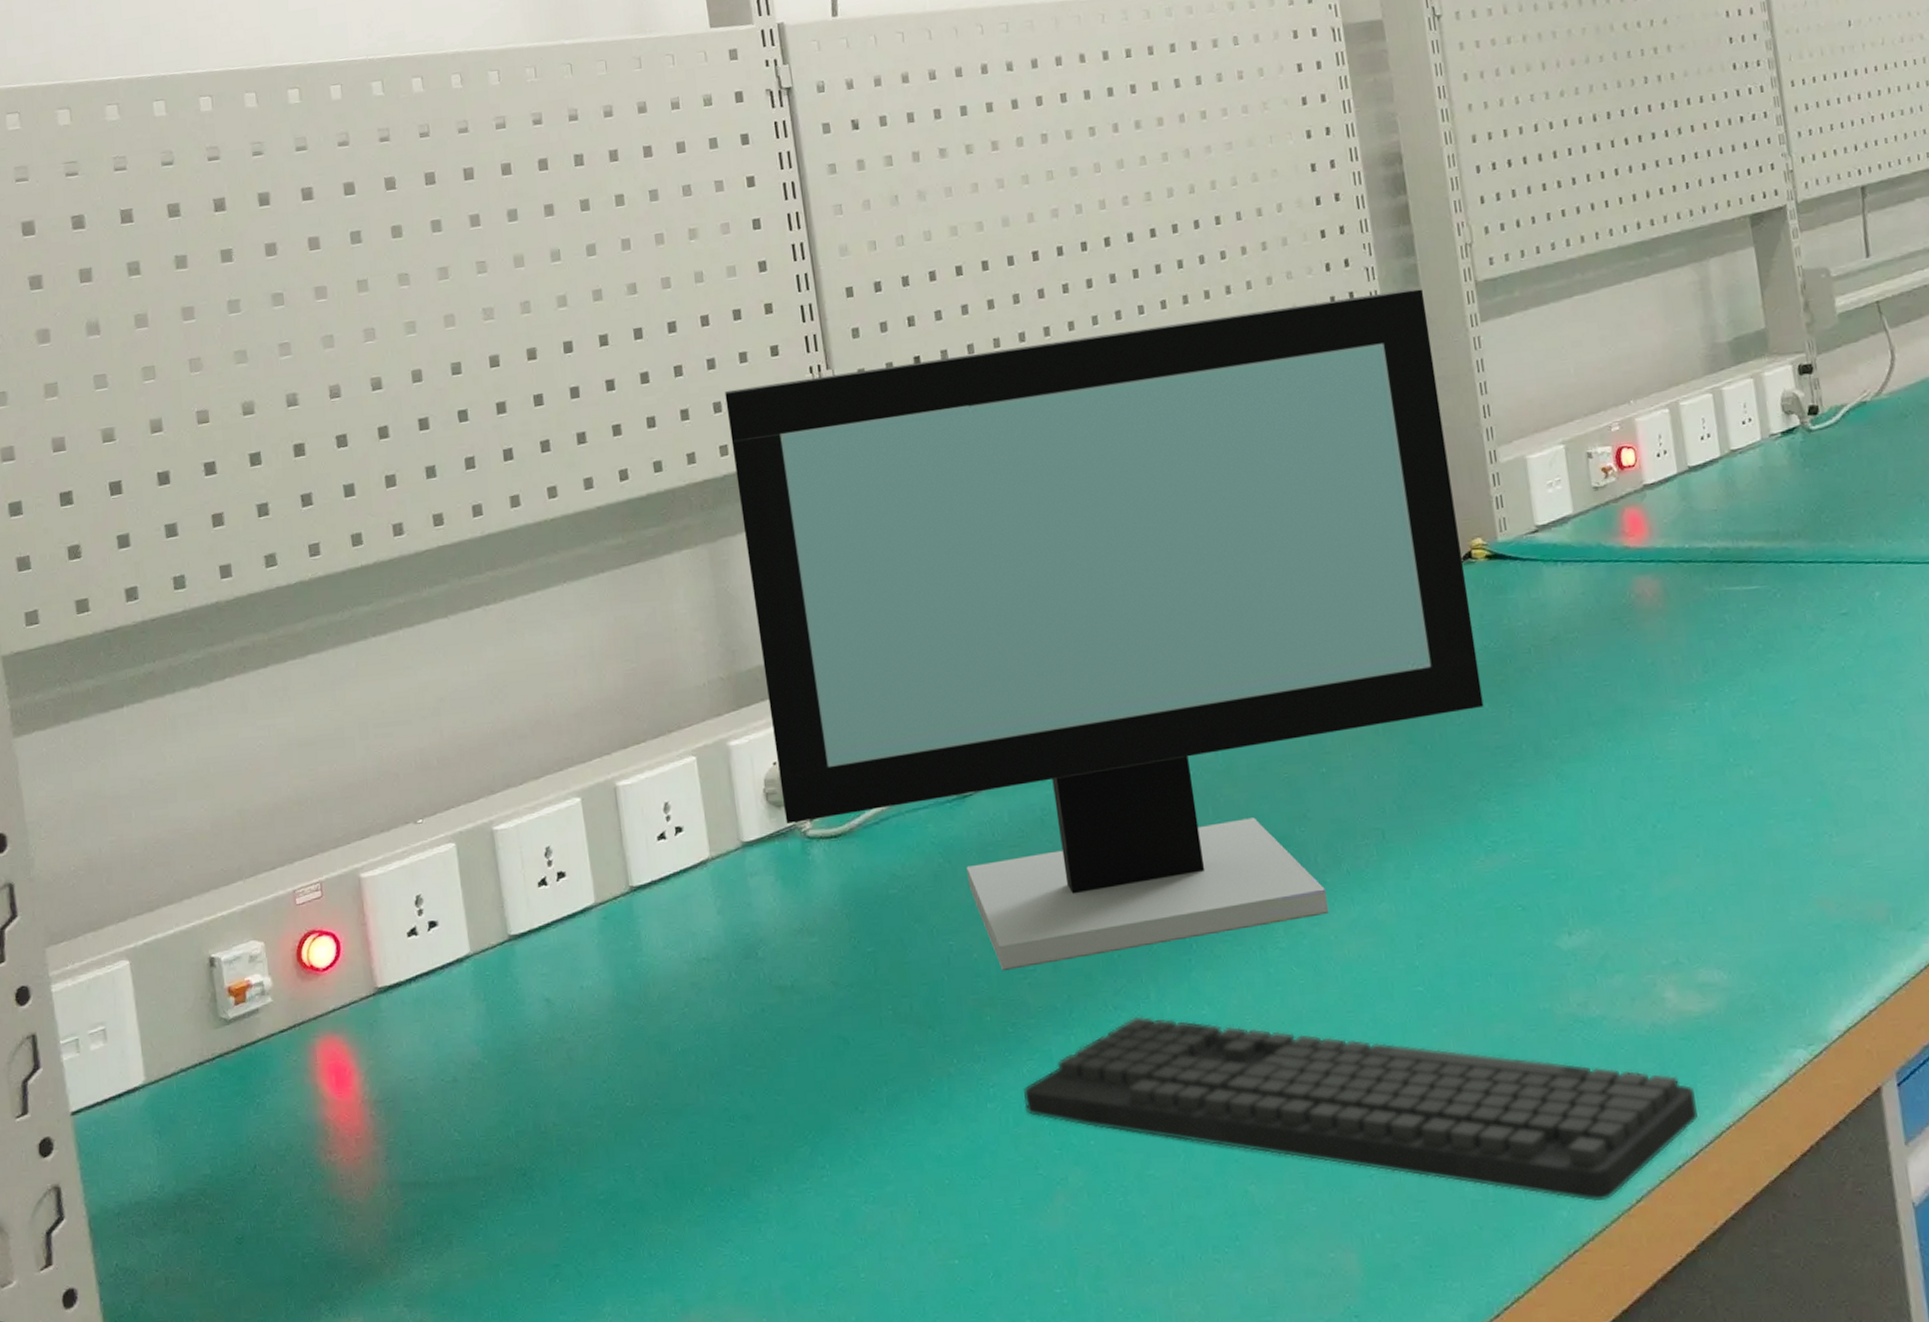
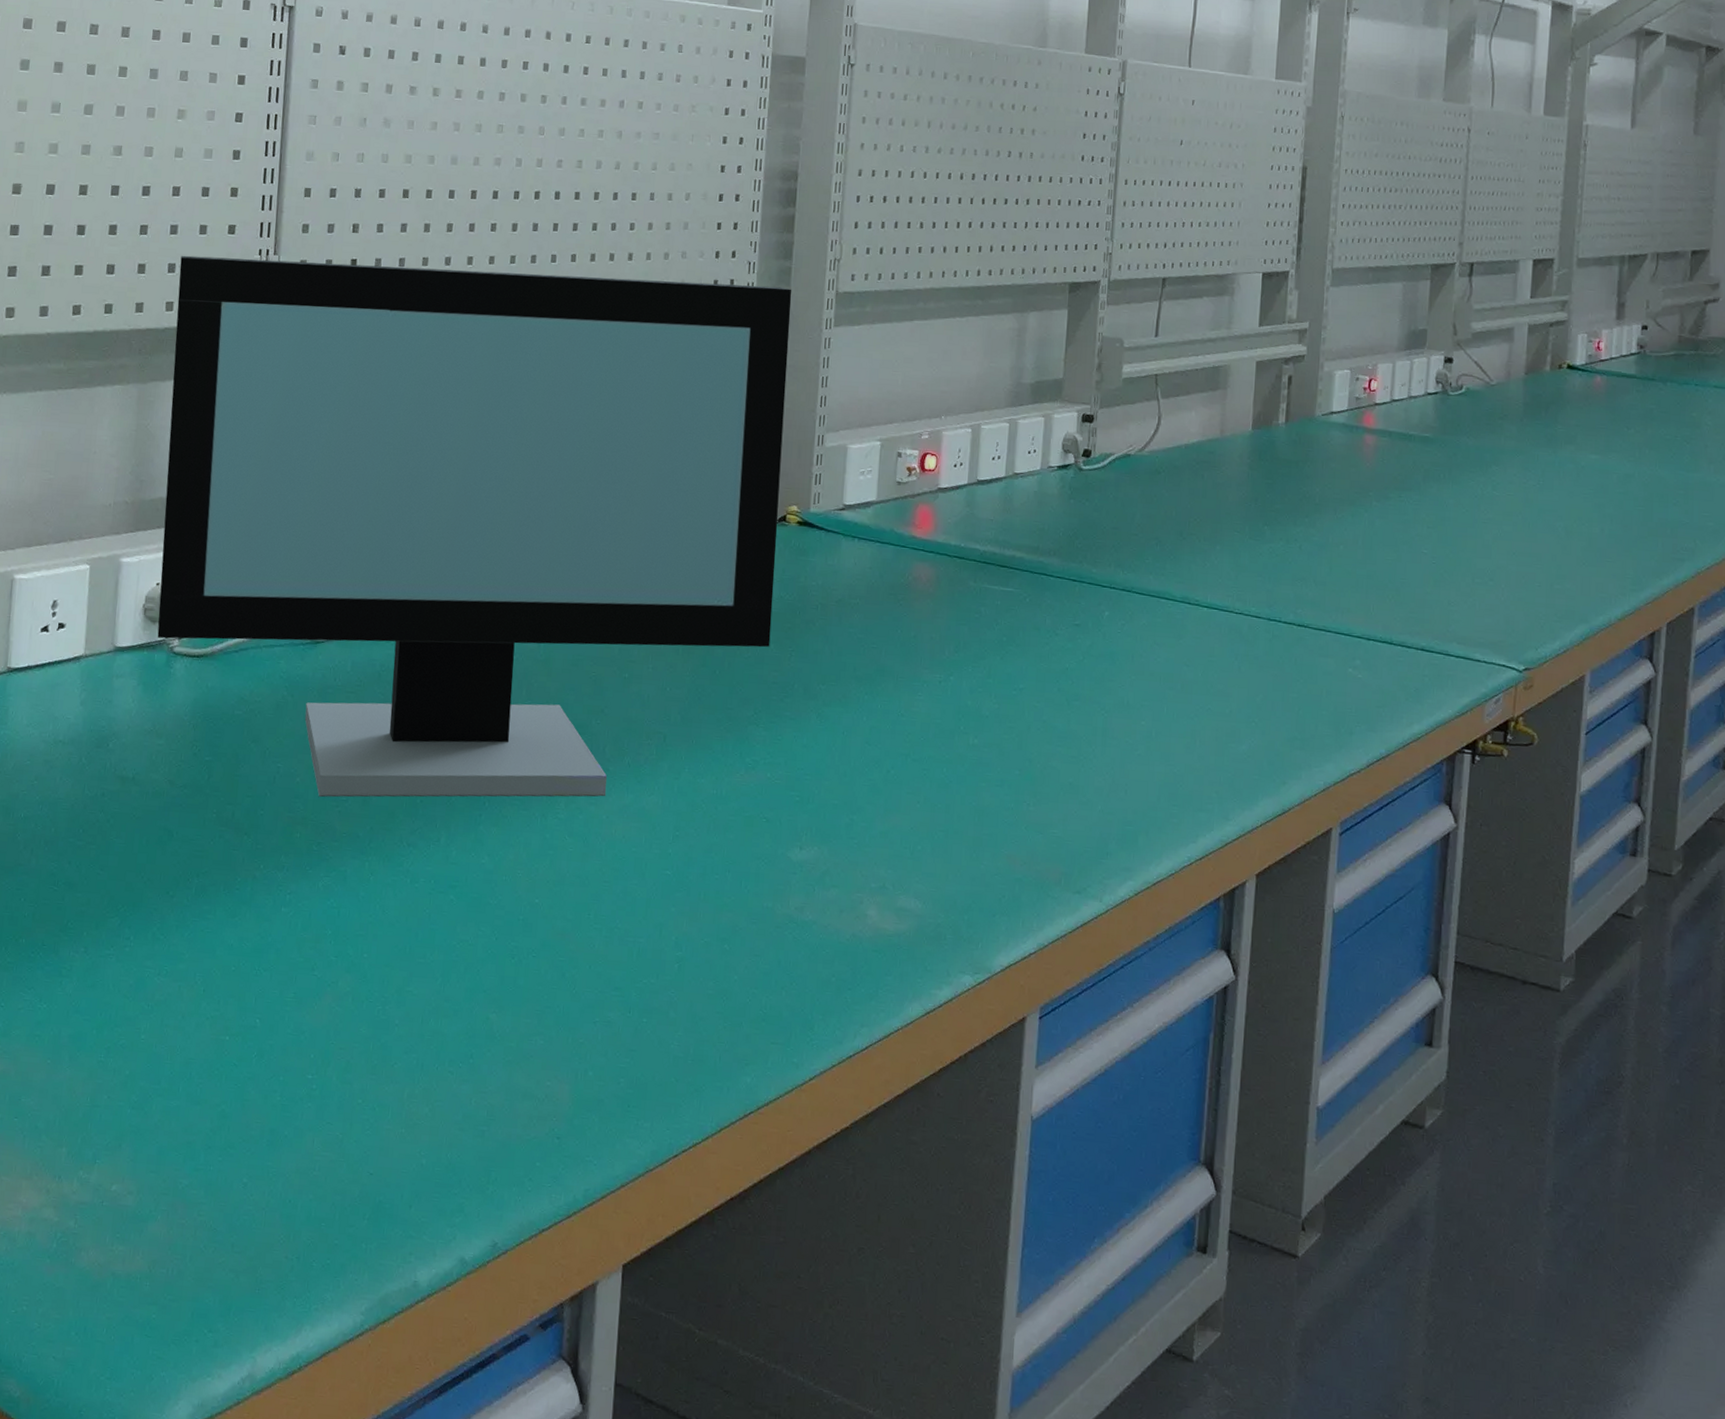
keyboard: present [1022,1016,1699,1202] -> none [314,855,876,1075]

